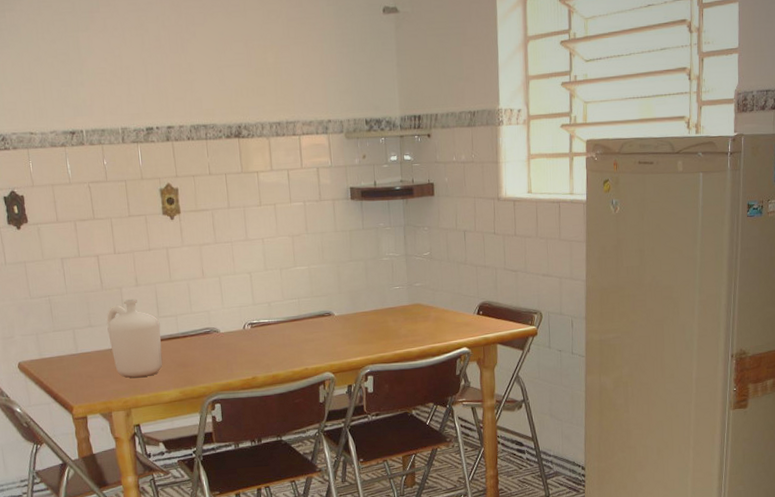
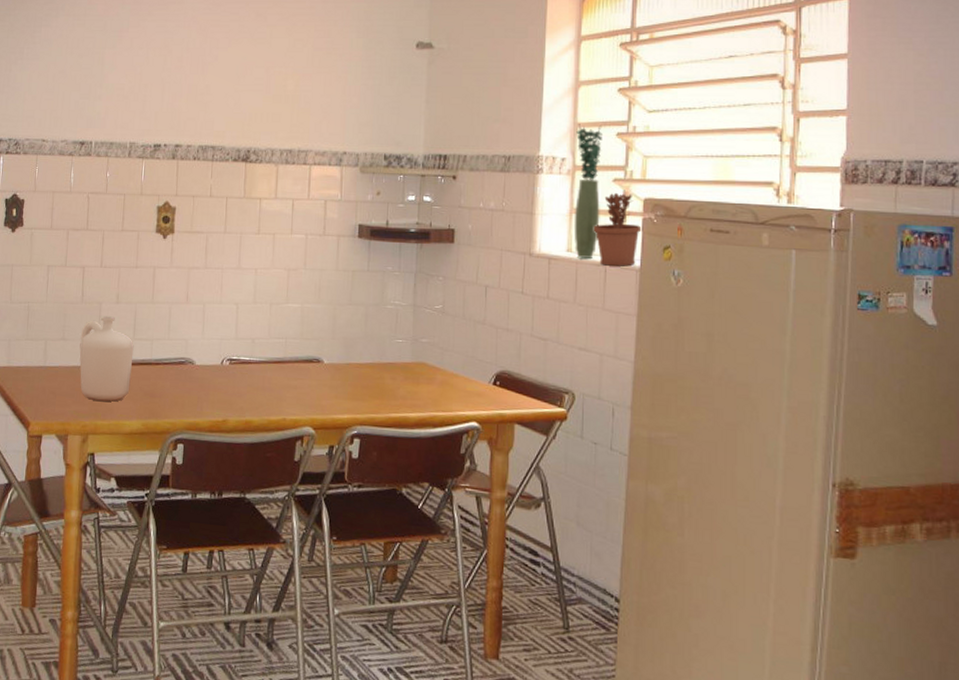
vase: none [528,77,553,198] -> present [574,124,602,260]
flower pot: none [547,136,586,202] -> present [593,192,642,267]

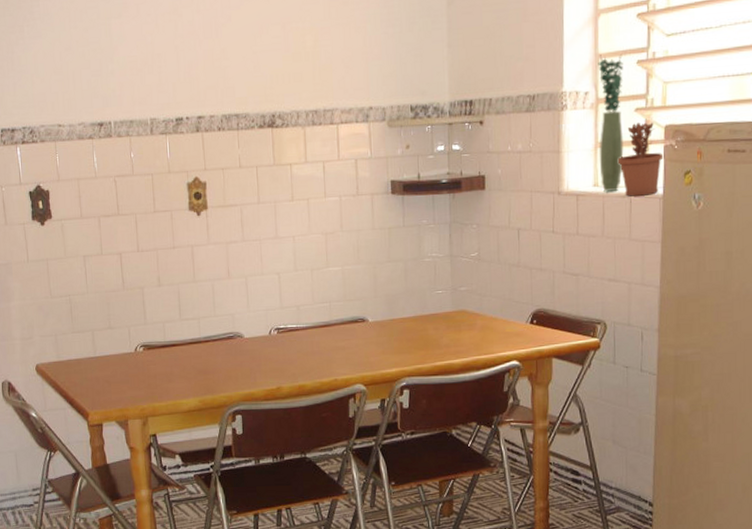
water jug: present [79,316,134,402] -> none [127,300,183,385]

